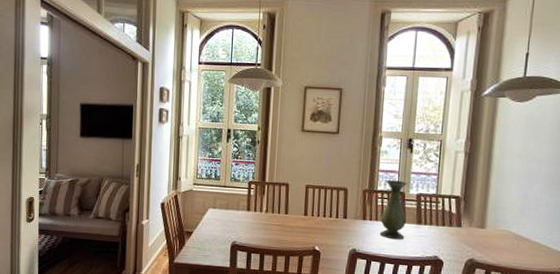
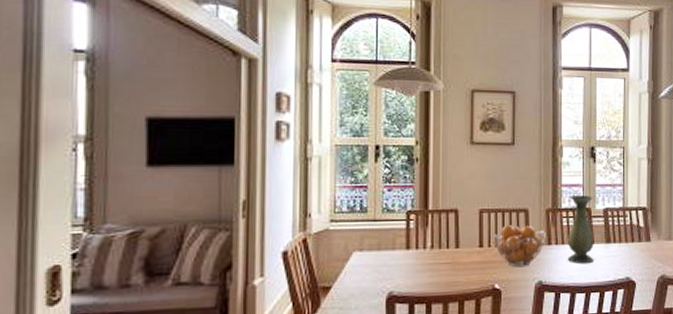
fruit basket: none [316,200,362,236] -> present [493,225,546,268]

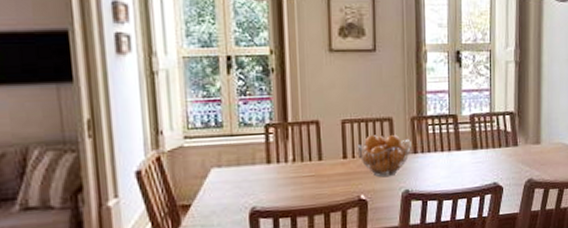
vase: present [567,195,594,264] -> none [433,102,461,171]

